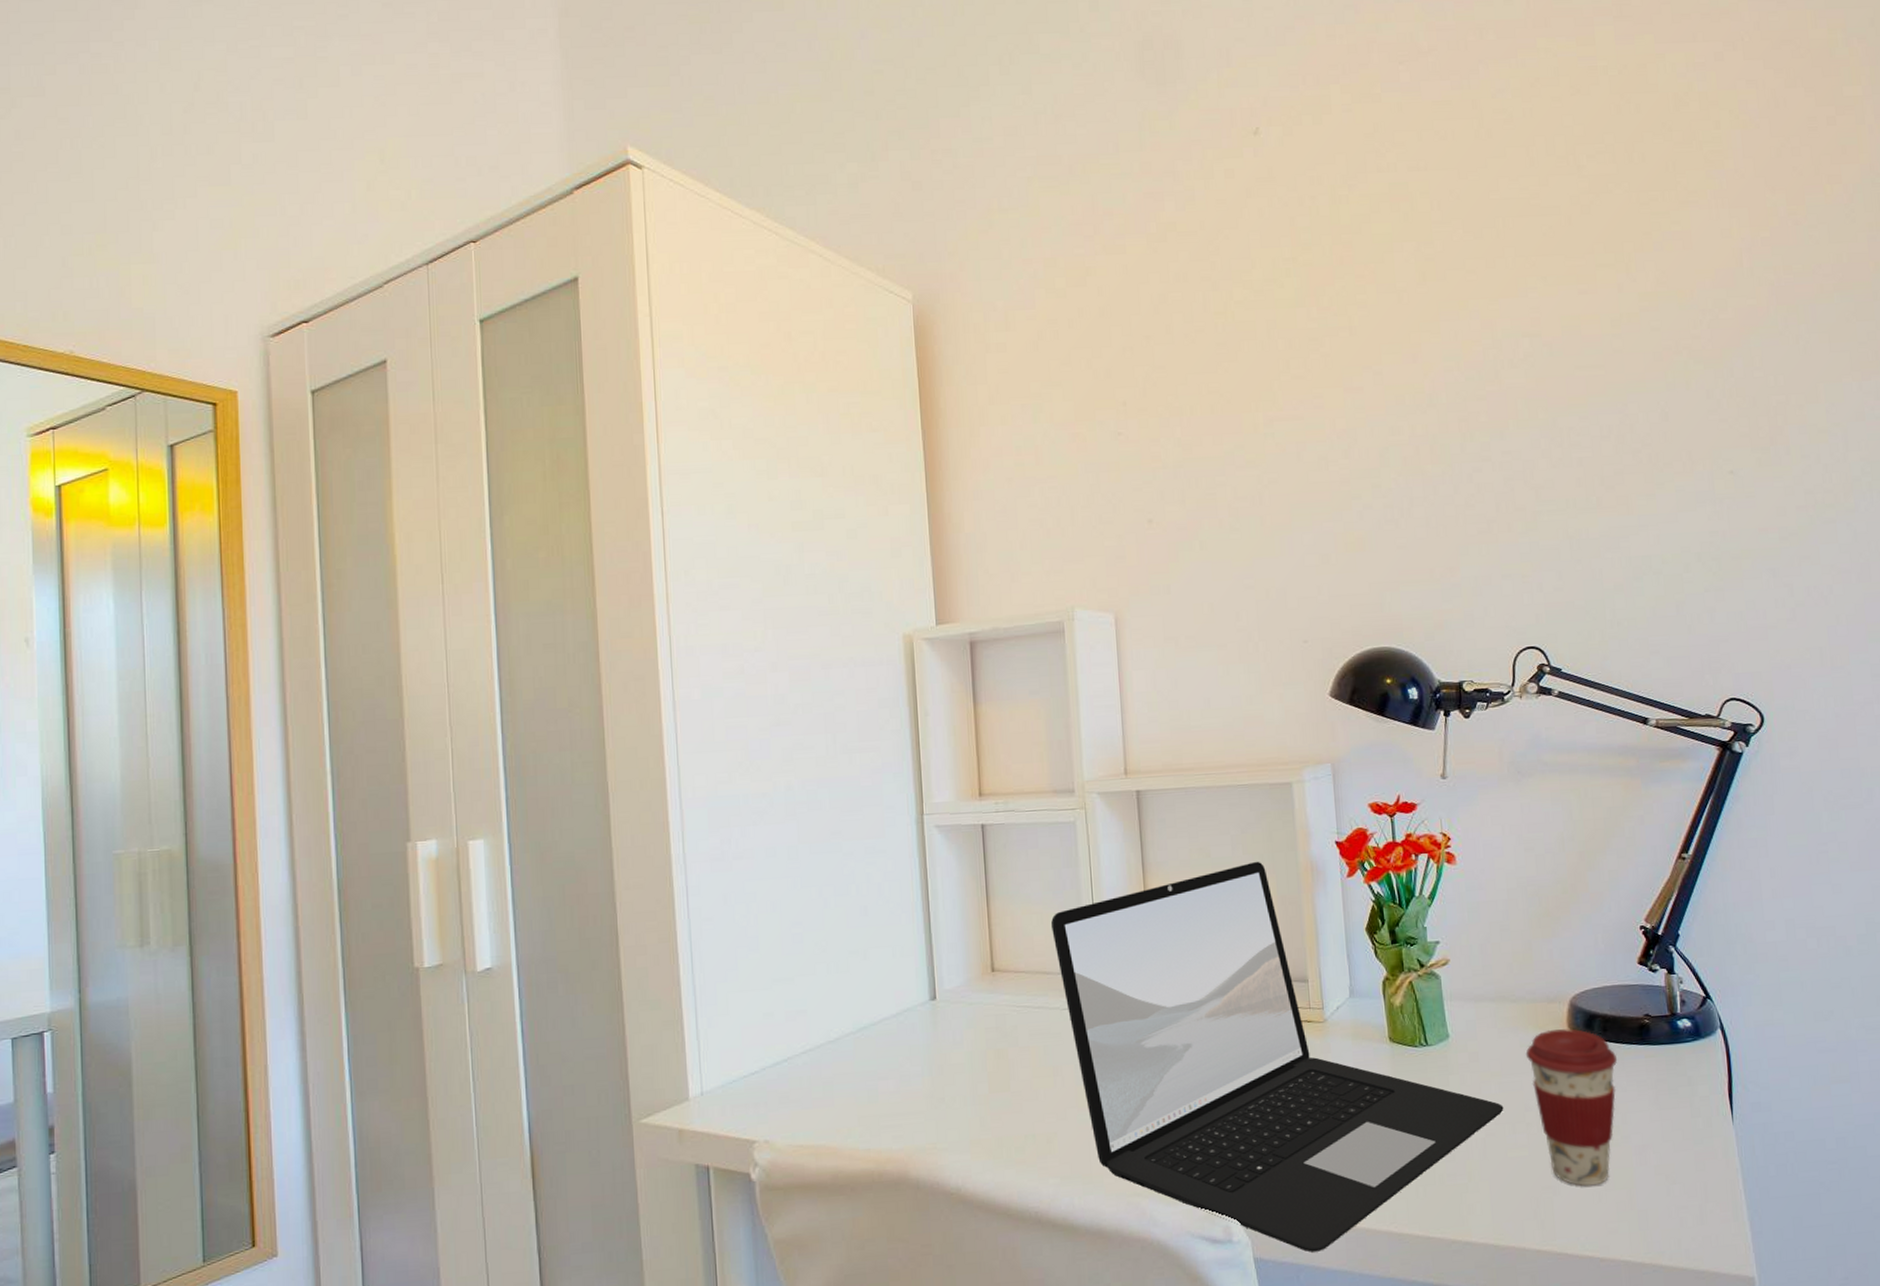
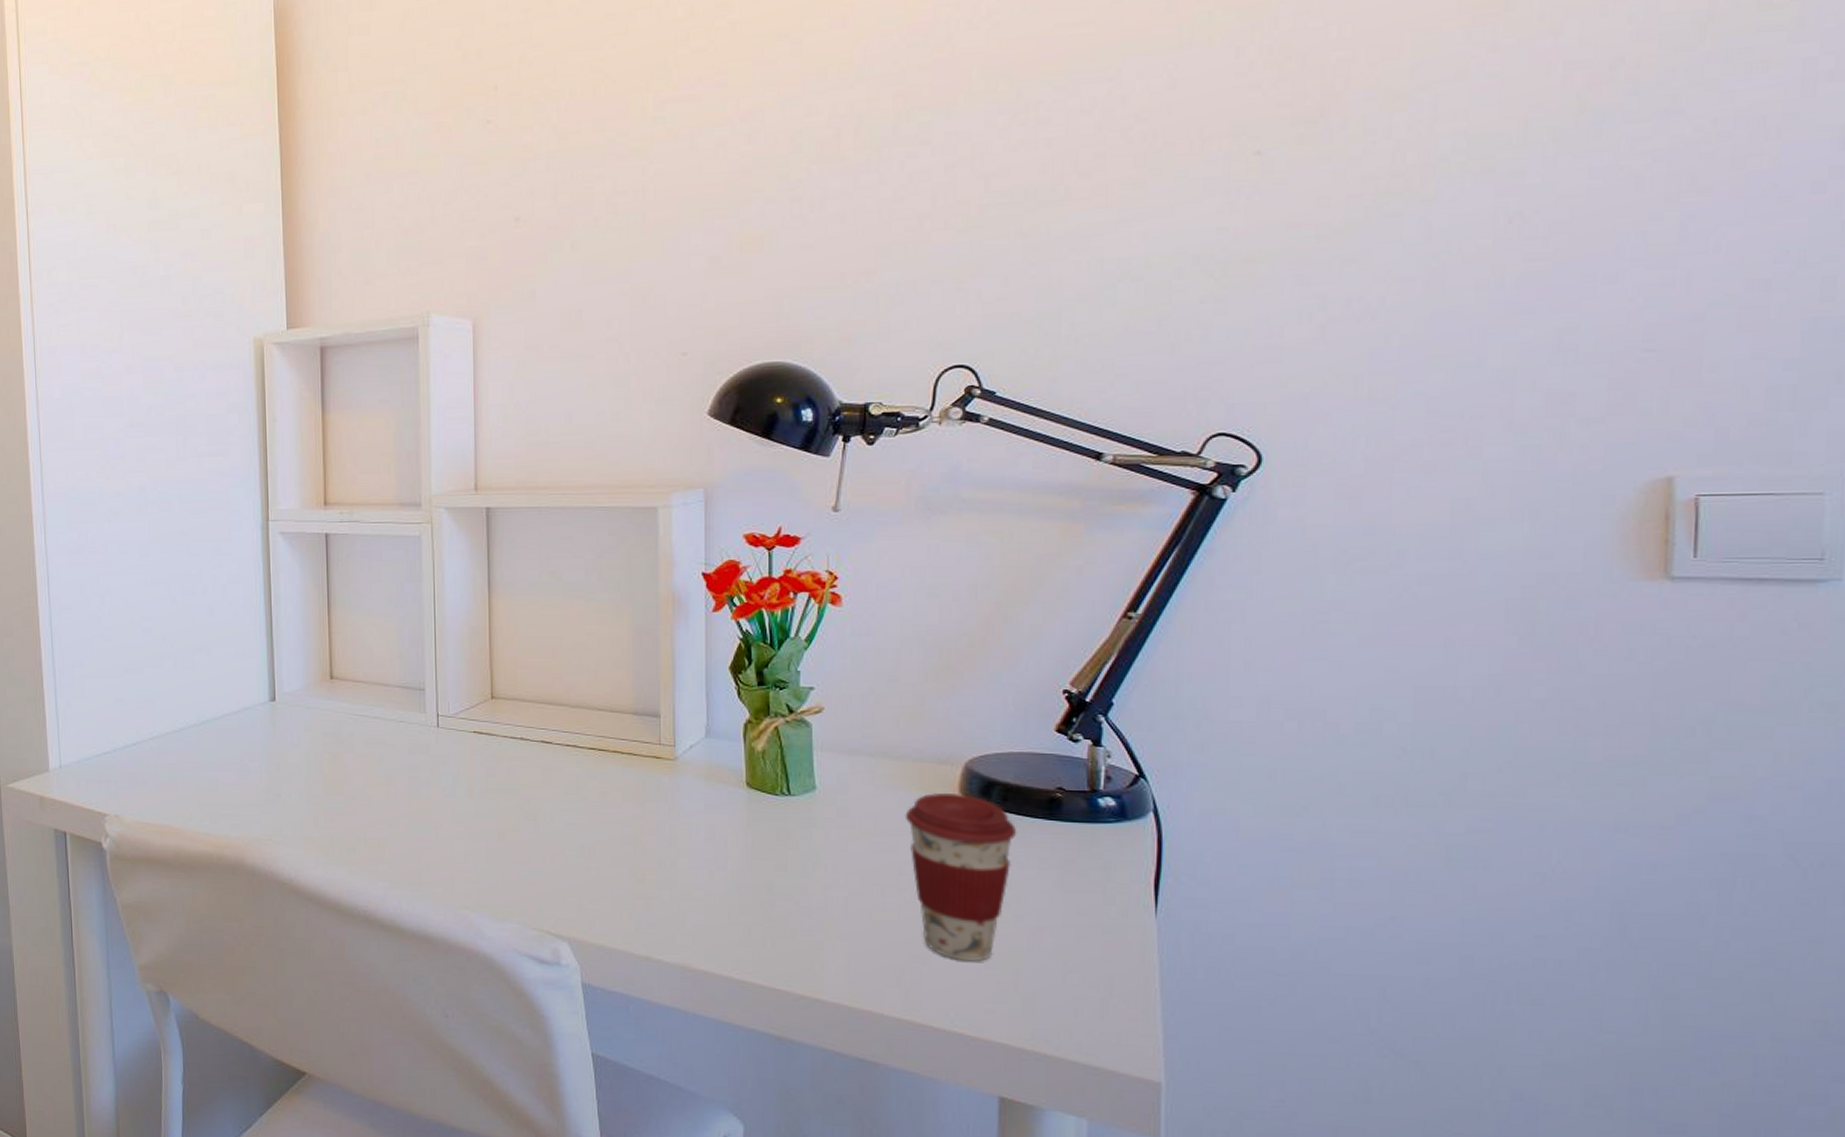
laptop: present [1051,861,1504,1253] -> none [392,588,873,986]

